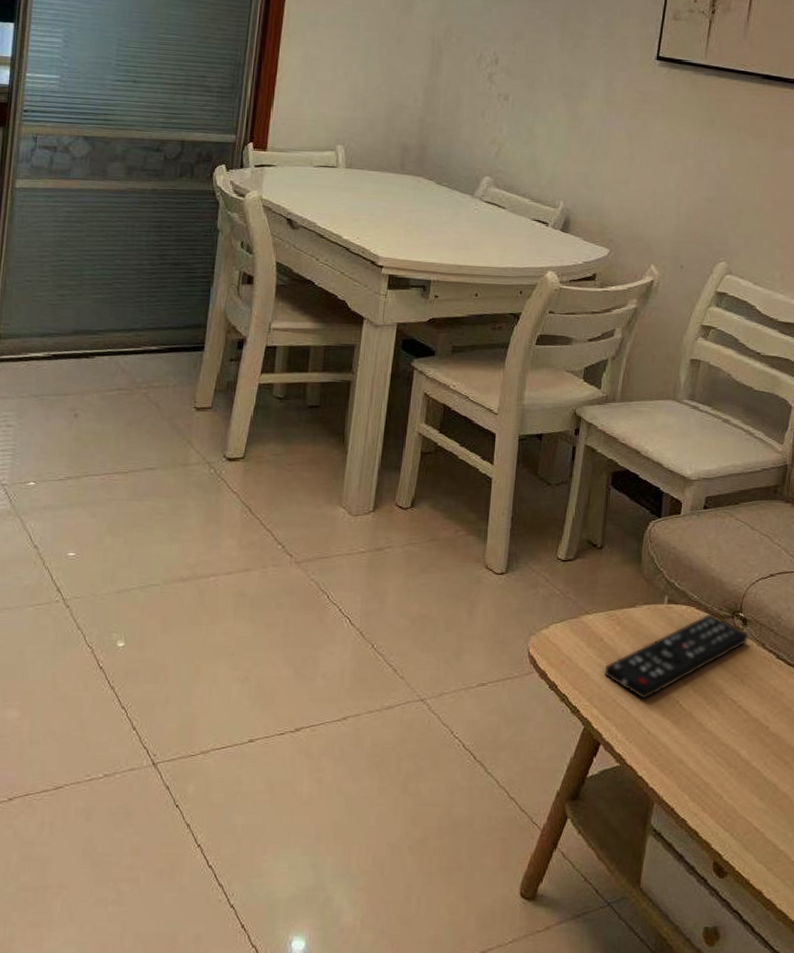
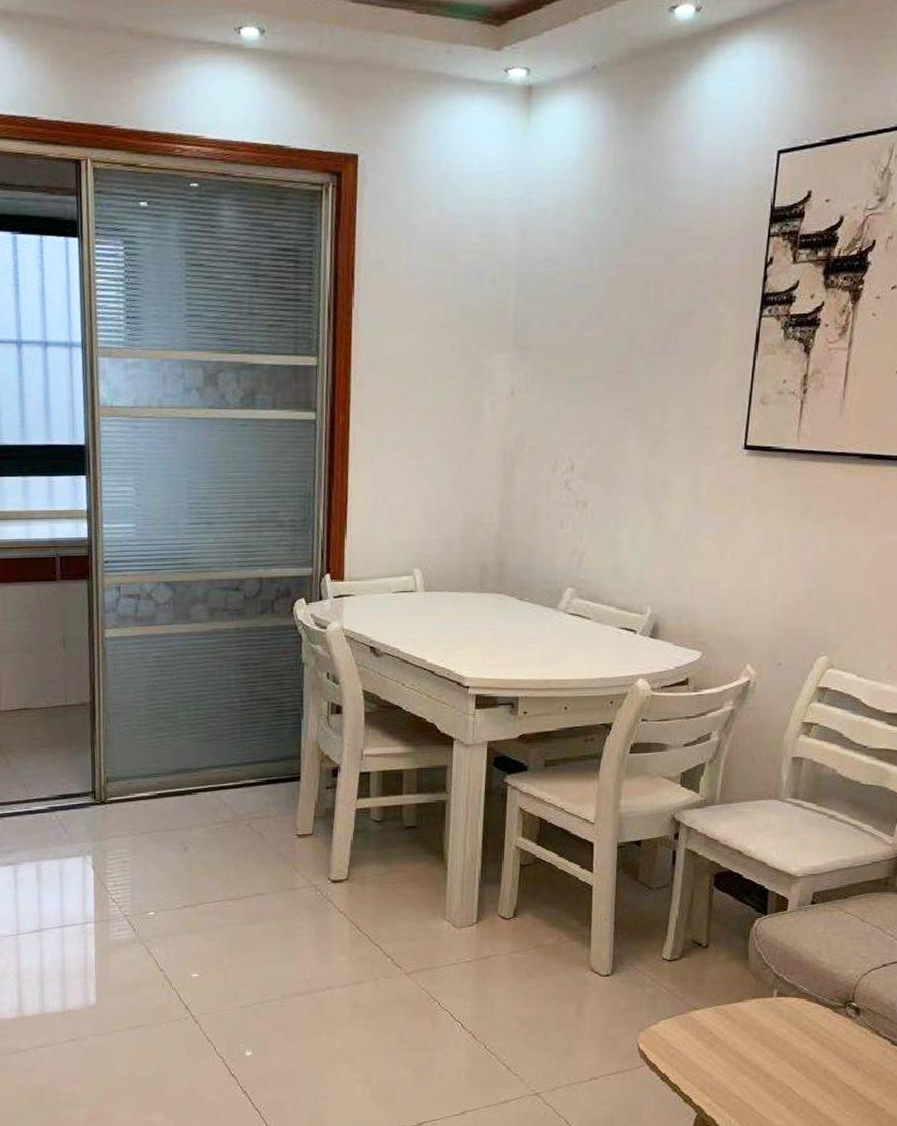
remote control: present [604,614,749,700] -> none [715,1004,862,1088]

